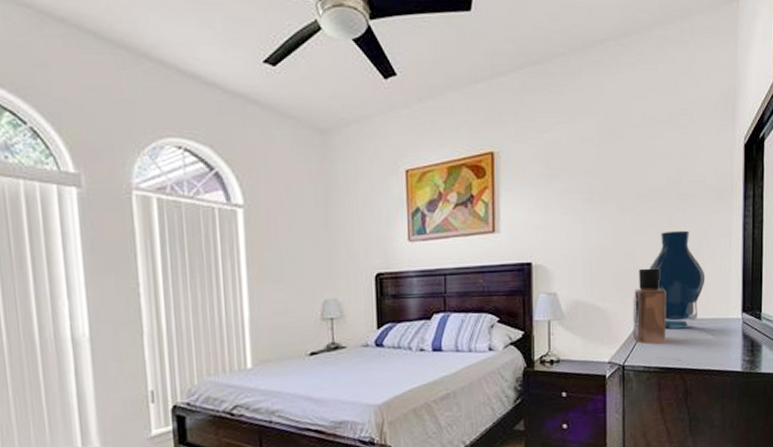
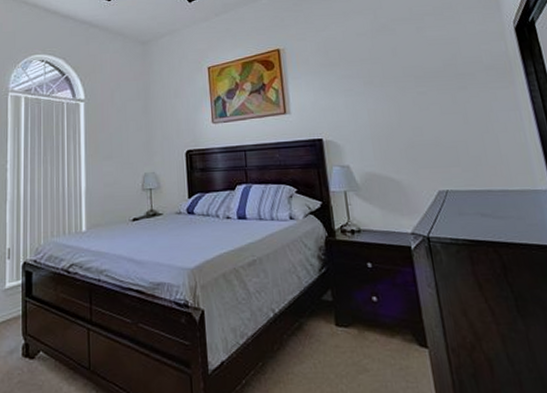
perfume: present [632,268,667,344] -> none [425,141,471,216]
vase: present [648,230,705,329] -> none [438,106,502,201]

